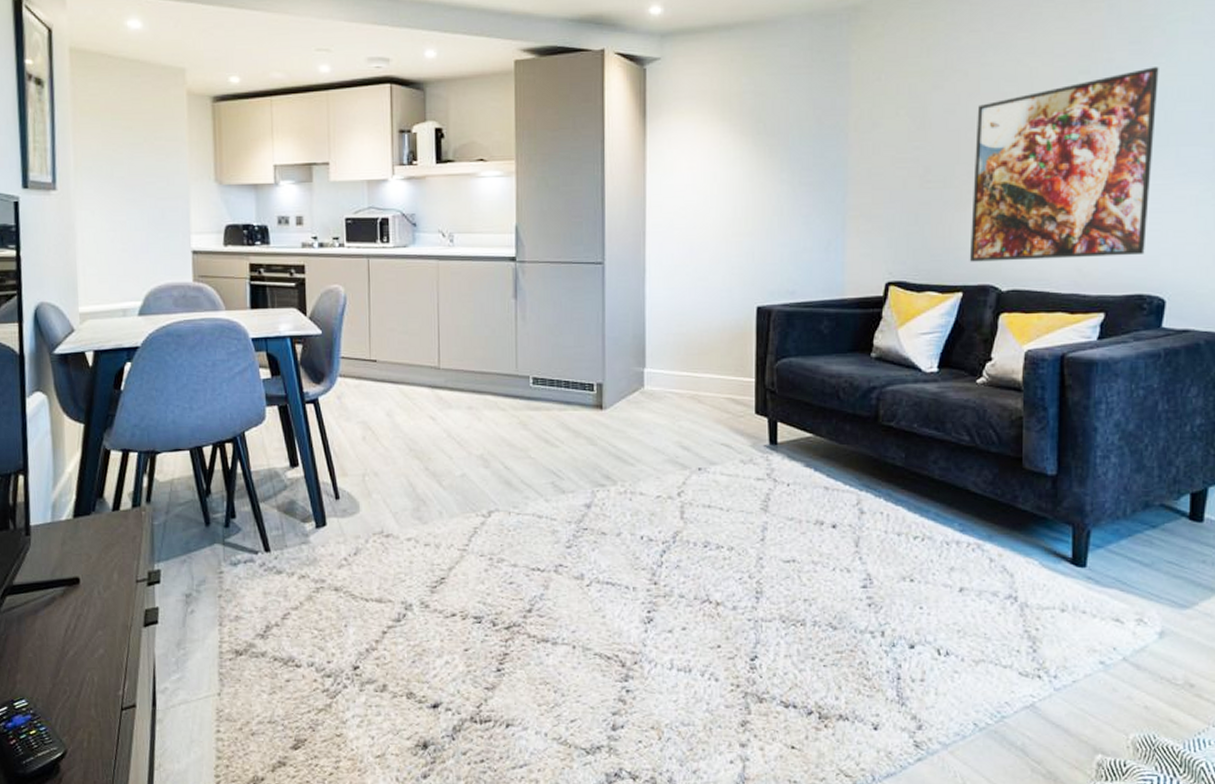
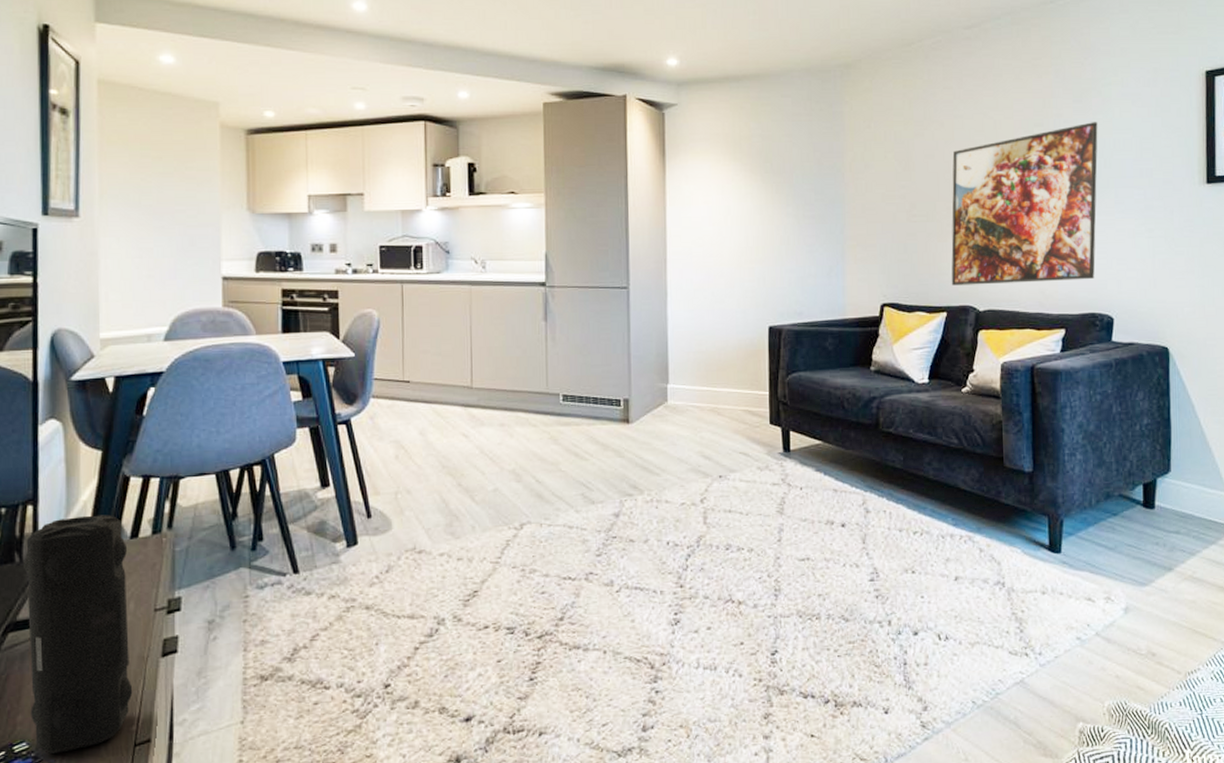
speaker: none [17,487,119,712] -> present [24,515,133,753]

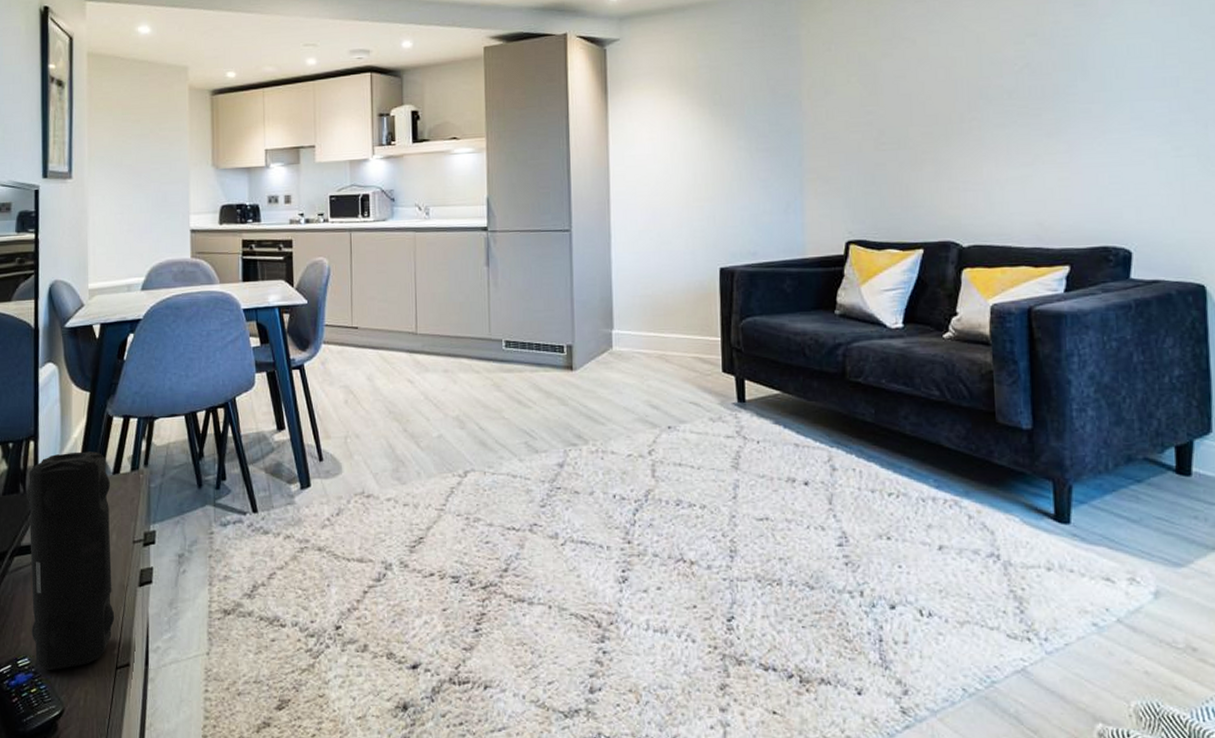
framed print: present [951,122,1098,286] -> none [927,27,1107,219]

